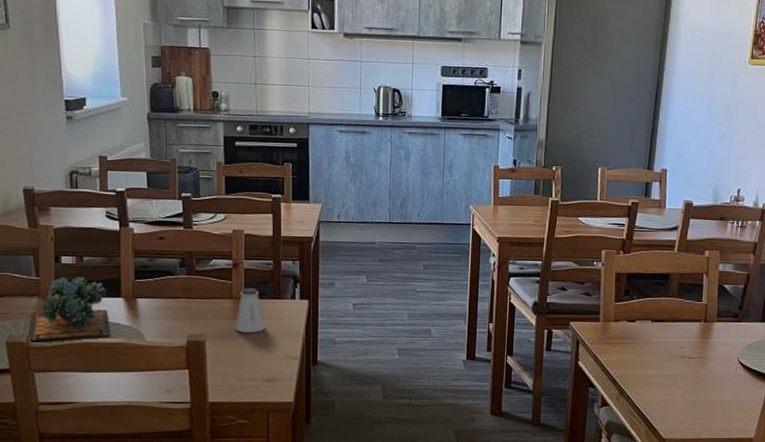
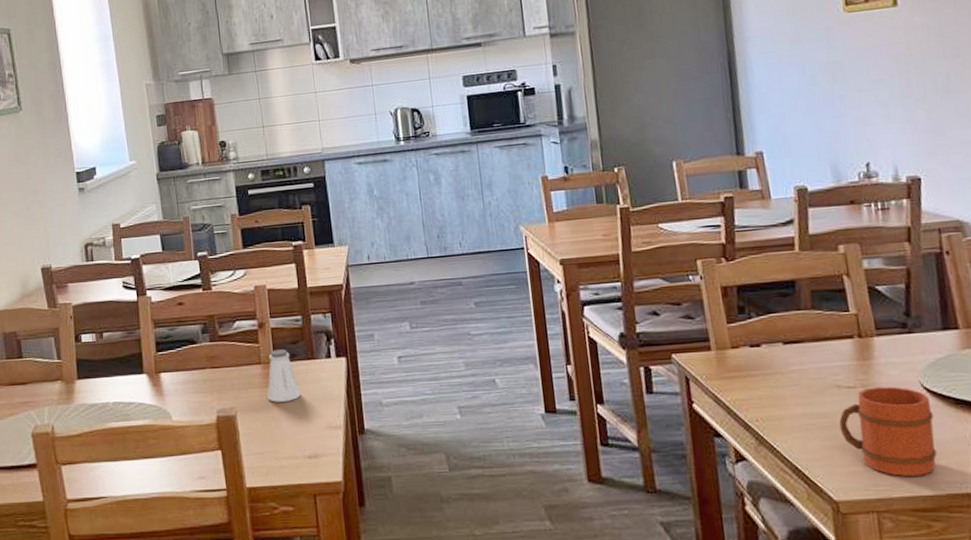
succulent plant: present [27,277,110,342] -> none [52,355,135,432]
mug: none [677,359,741,424] -> present [839,386,937,476]

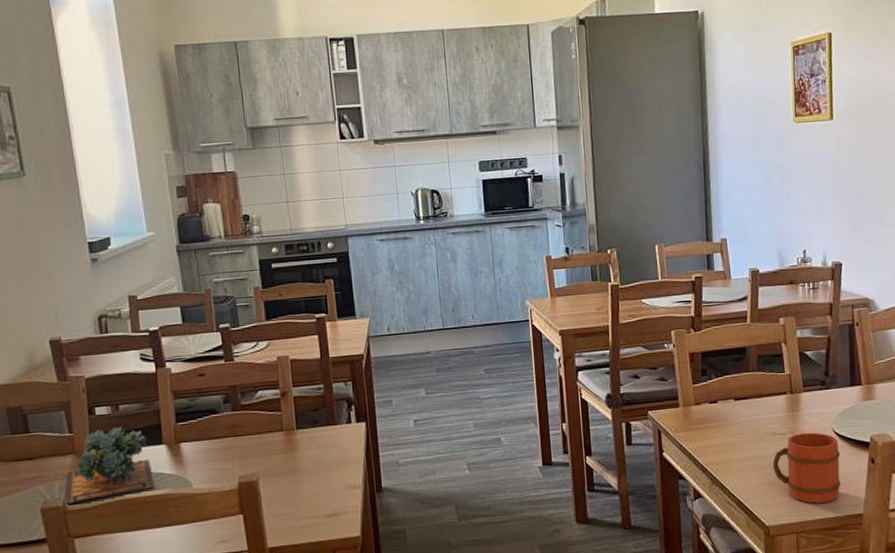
succulent plant: none [52,355,135,432] -> present [64,427,154,506]
saltshaker: present [267,349,301,402] -> none [289,417,322,467]

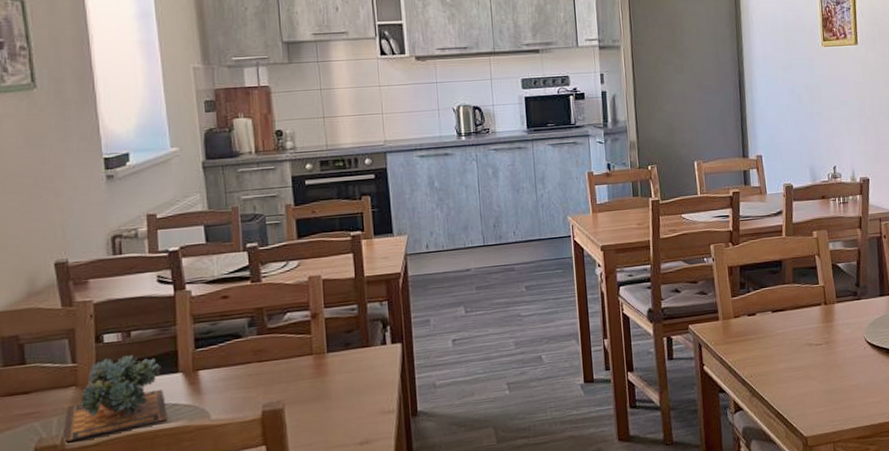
mug: present [773,432,841,504] -> none [809,342,874,413]

